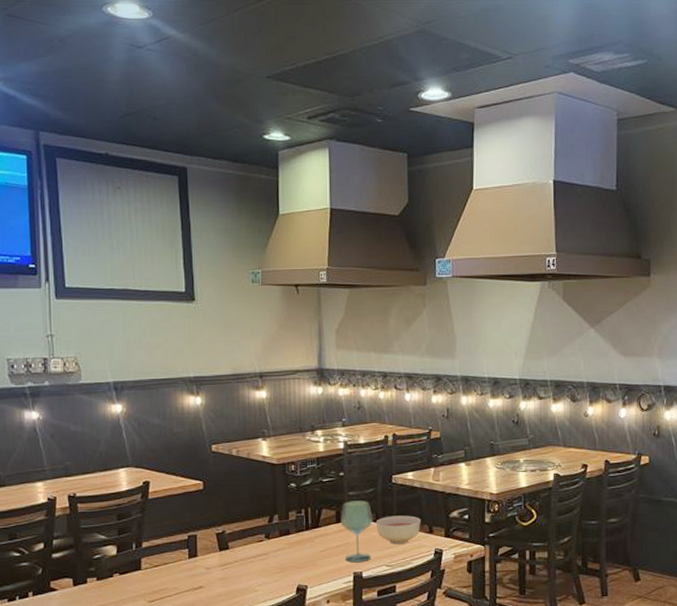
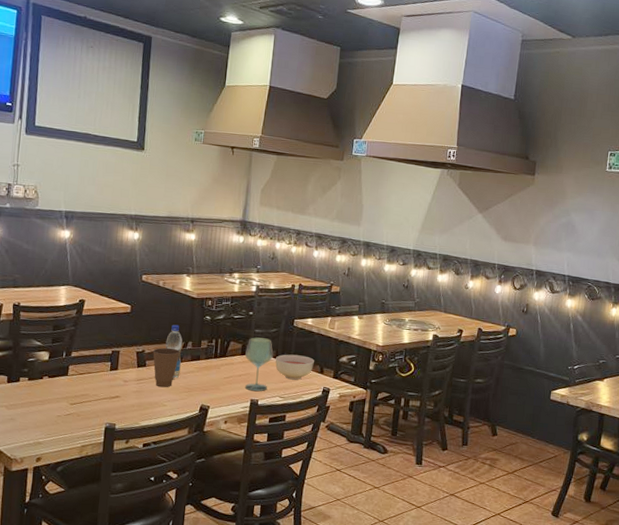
cup: none [235,524,266,571] -> present [153,347,180,388]
bottle: none [248,497,269,558] -> present [165,324,183,378]

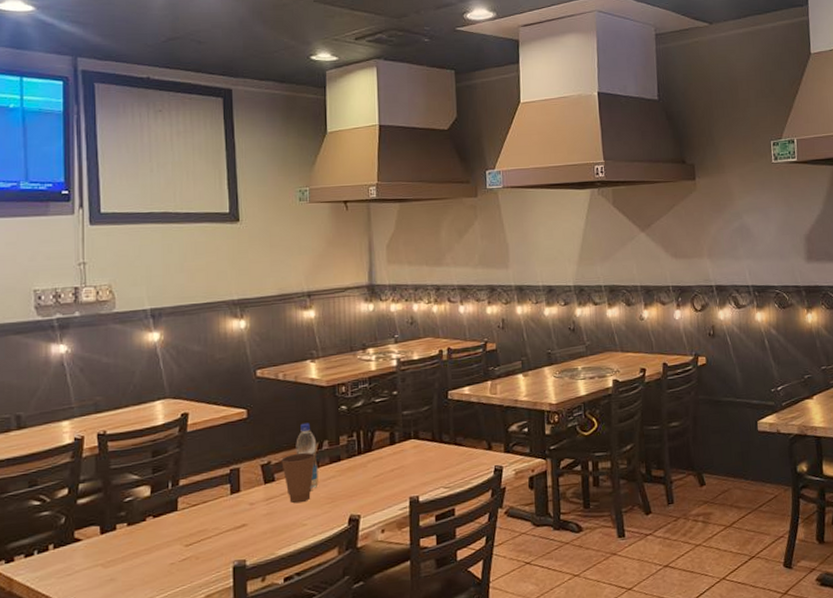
wine glass: present [244,337,273,391] -> none [394,419,429,486]
bowl: present [275,354,314,380] -> none [432,432,479,464]

